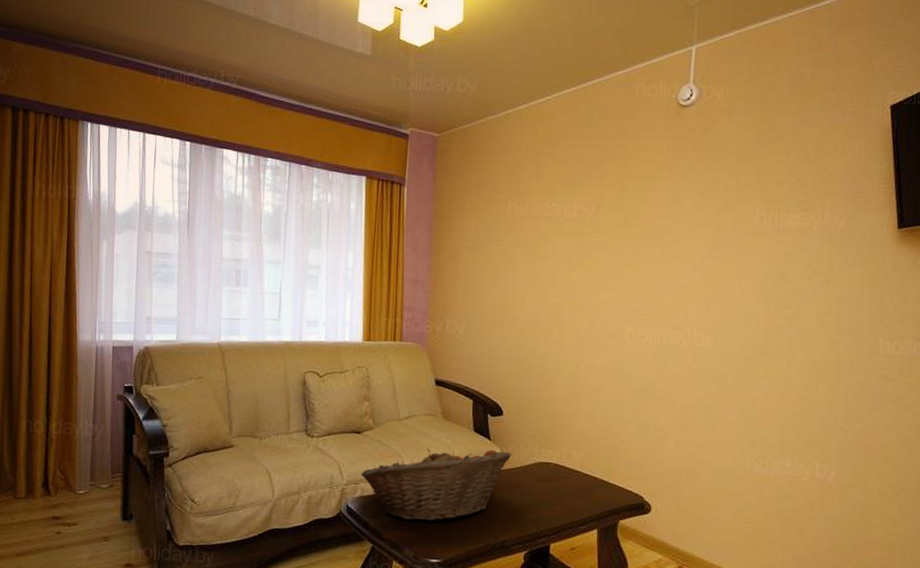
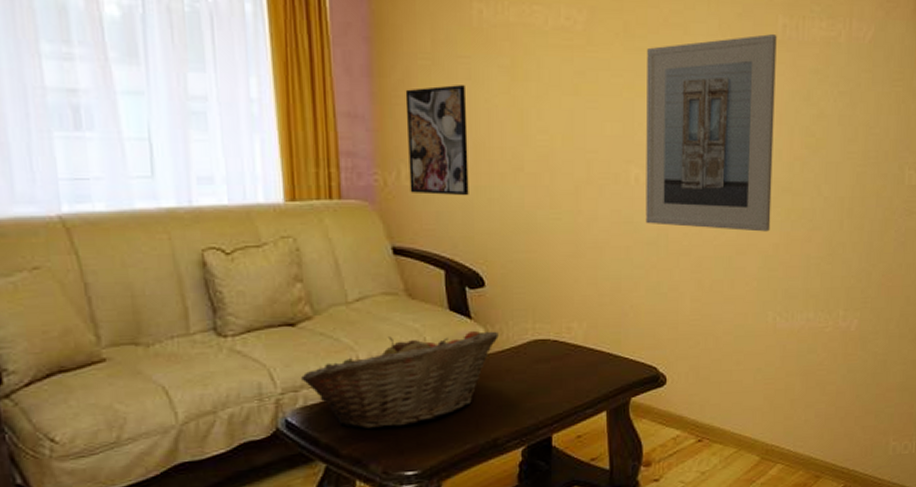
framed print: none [451,260,498,344] -> present [405,85,469,196]
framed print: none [637,224,755,387] -> present [645,34,777,232]

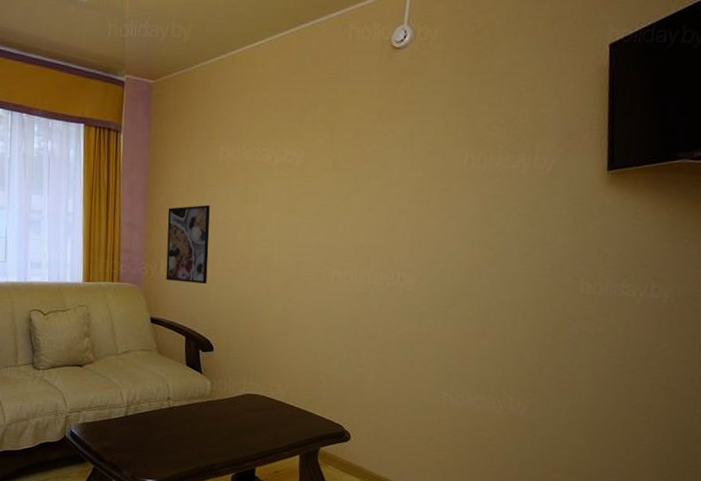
fruit basket: present [300,330,499,429] -> none [82,380,221,446]
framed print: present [645,34,777,232] -> none [341,167,463,326]

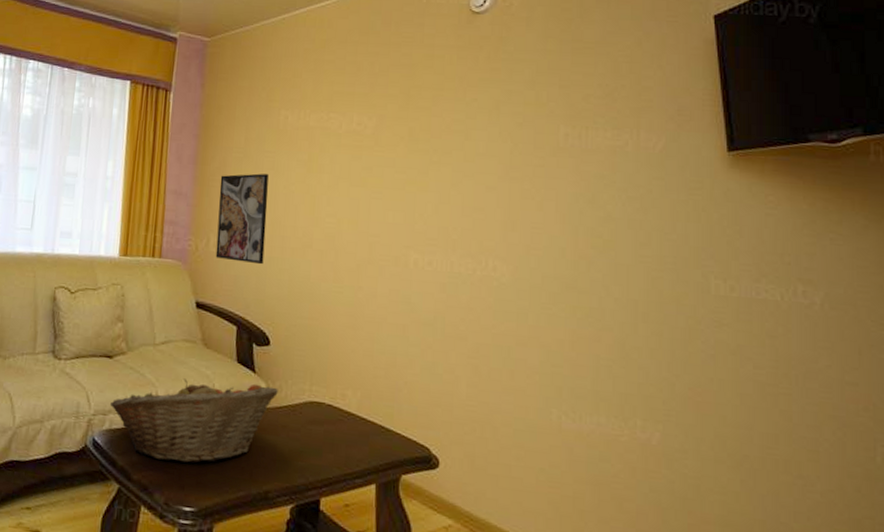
fruit basket: none [82,380,221,446] -> present [109,379,278,463]

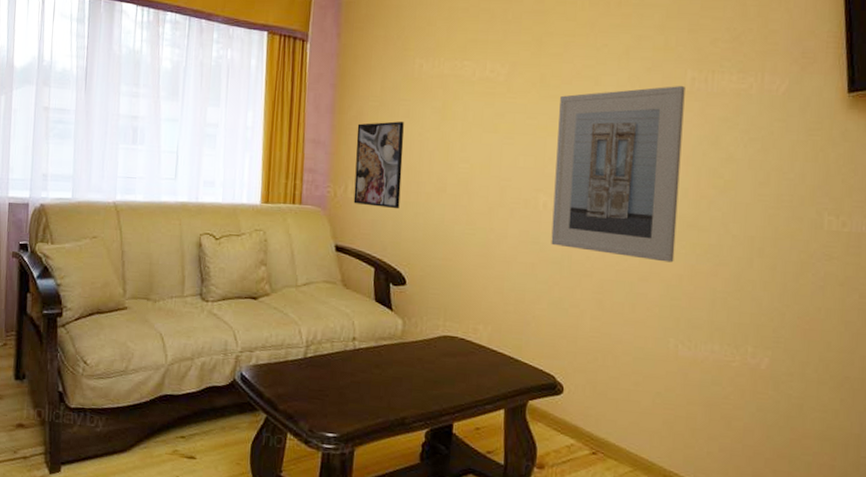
fruit basket: present [109,379,278,463] -> none [255,317,414,394]
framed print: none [423,141,559,327] -> present [551,86,685,263]

